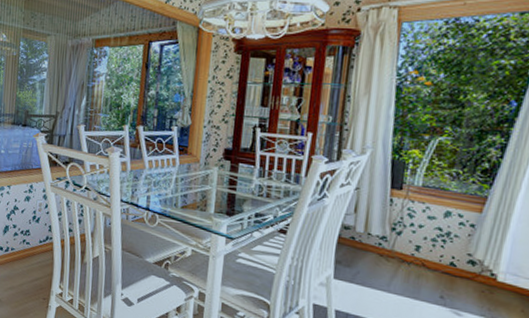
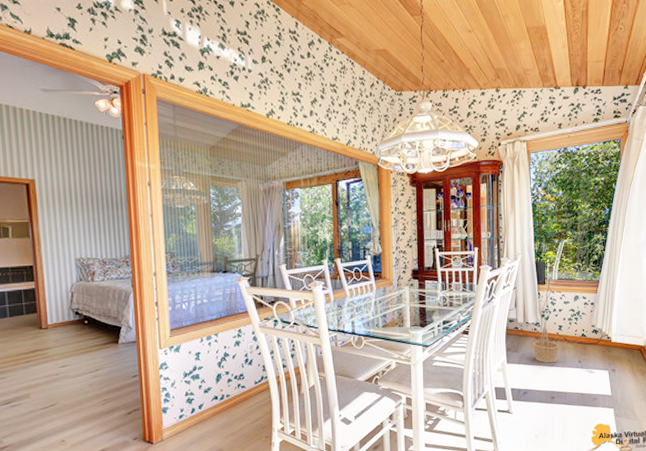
basket: none [374,242,414,291] -> present [533,326,560,363]

